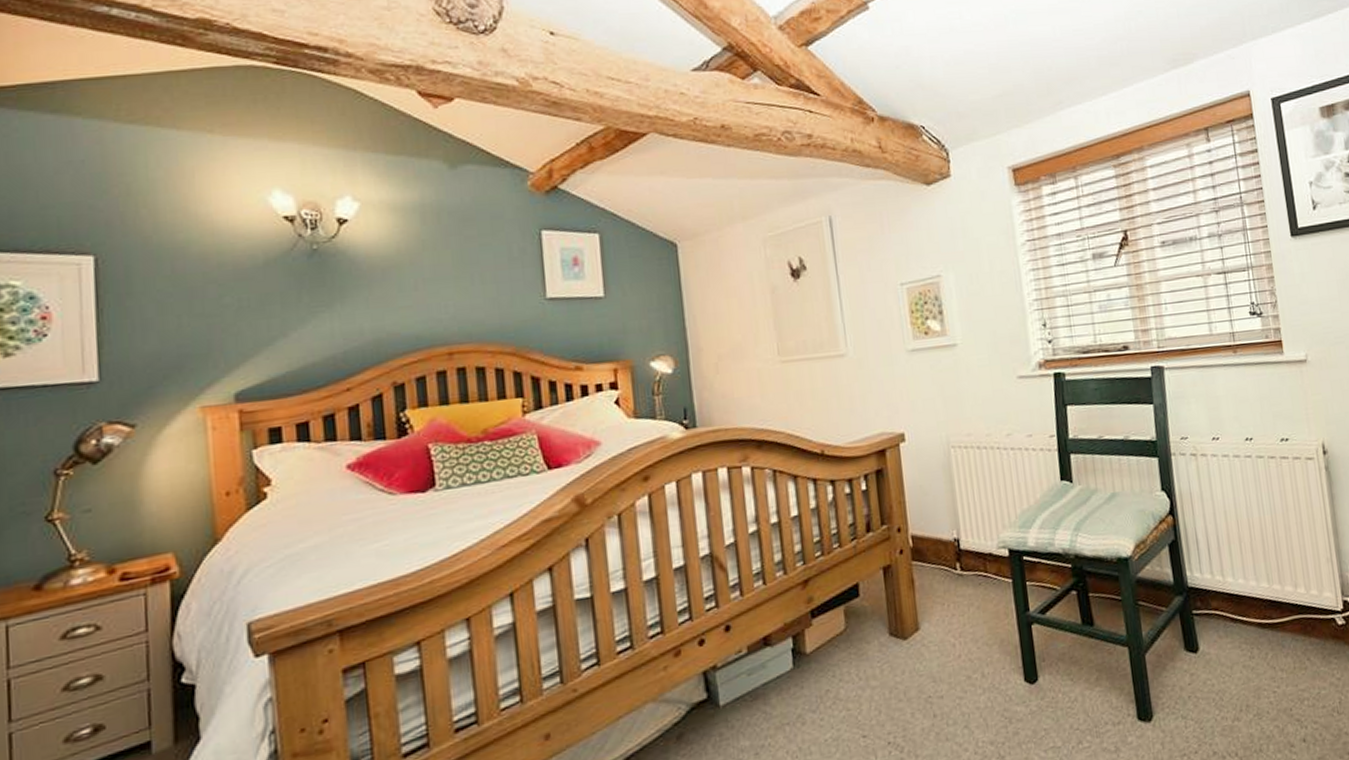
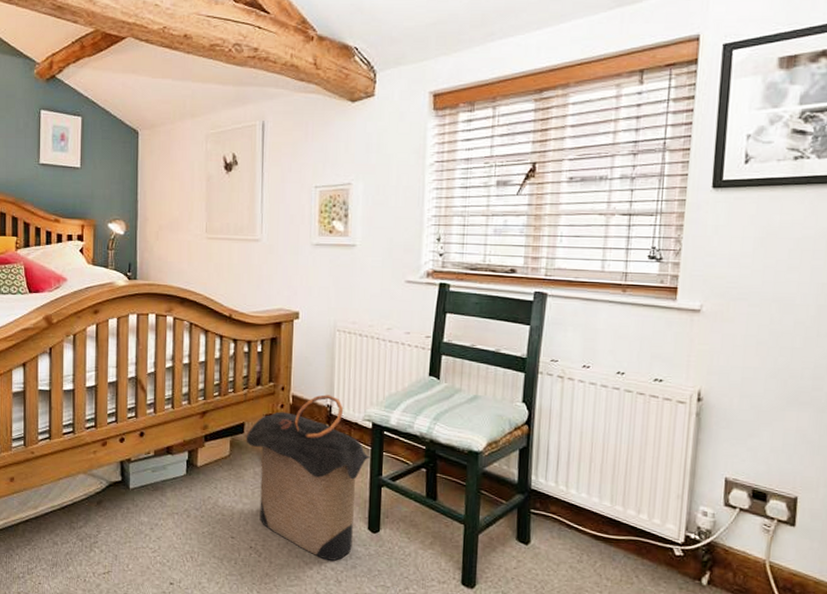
laundry hamper: none [862,526,1014,734] -> present [246,394,371,561]

